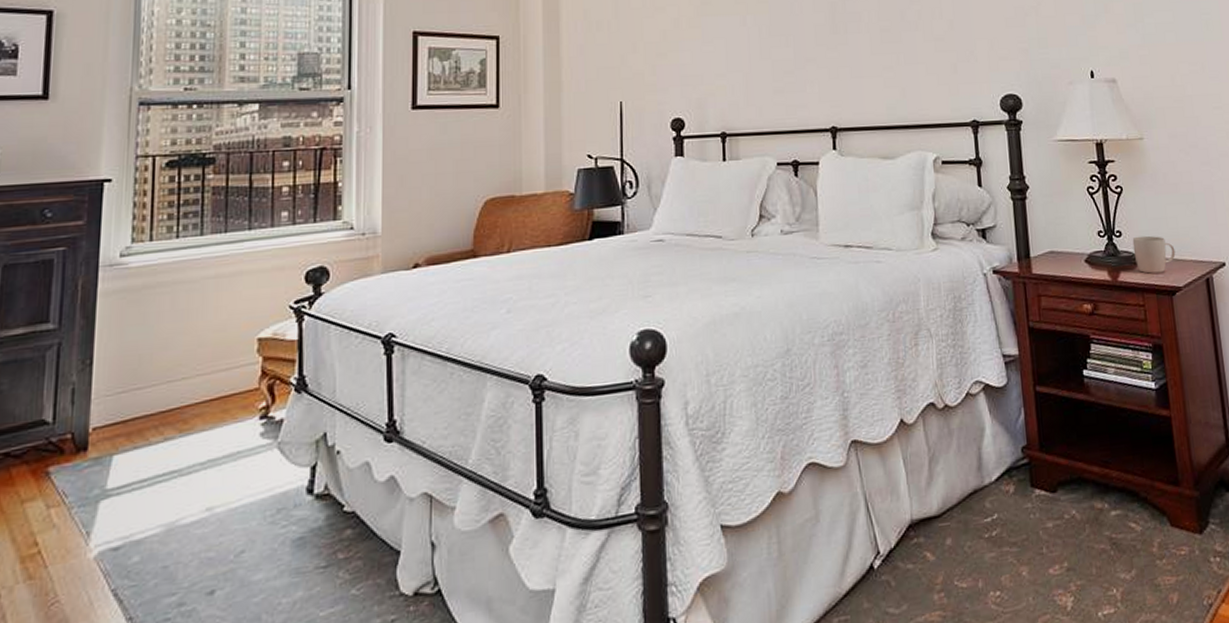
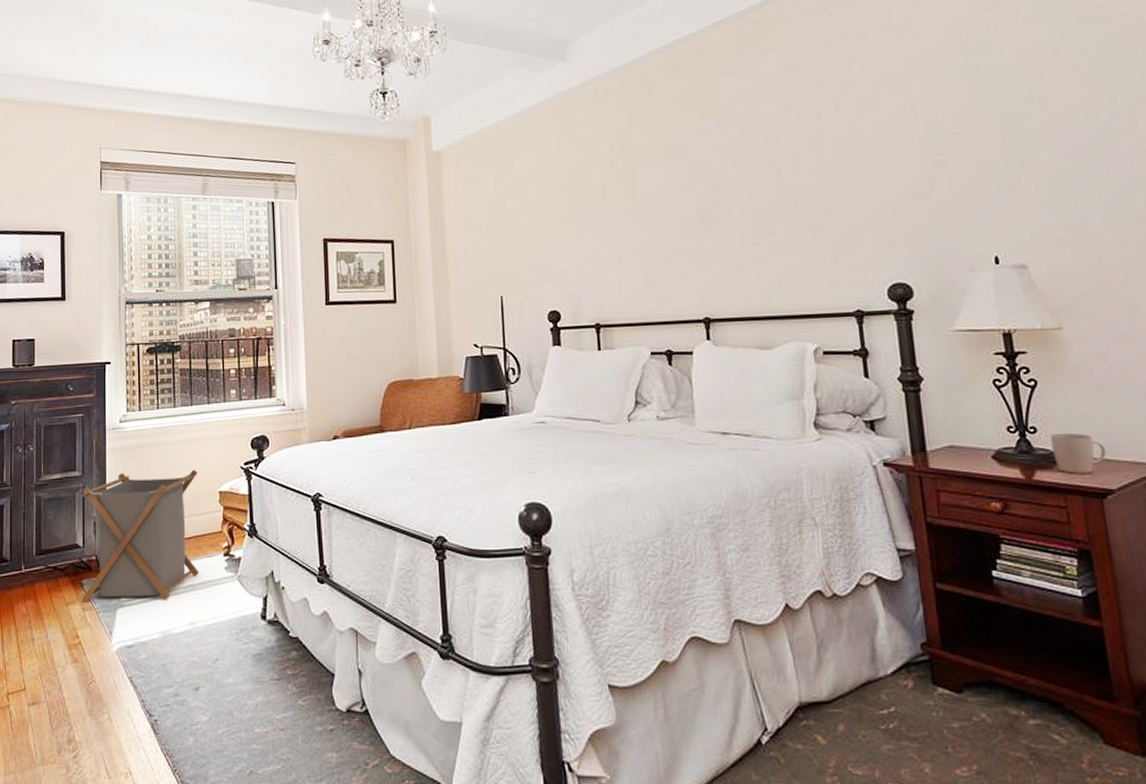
laundry basket: none [45,312,229,497] -> present [81,469,200,602]

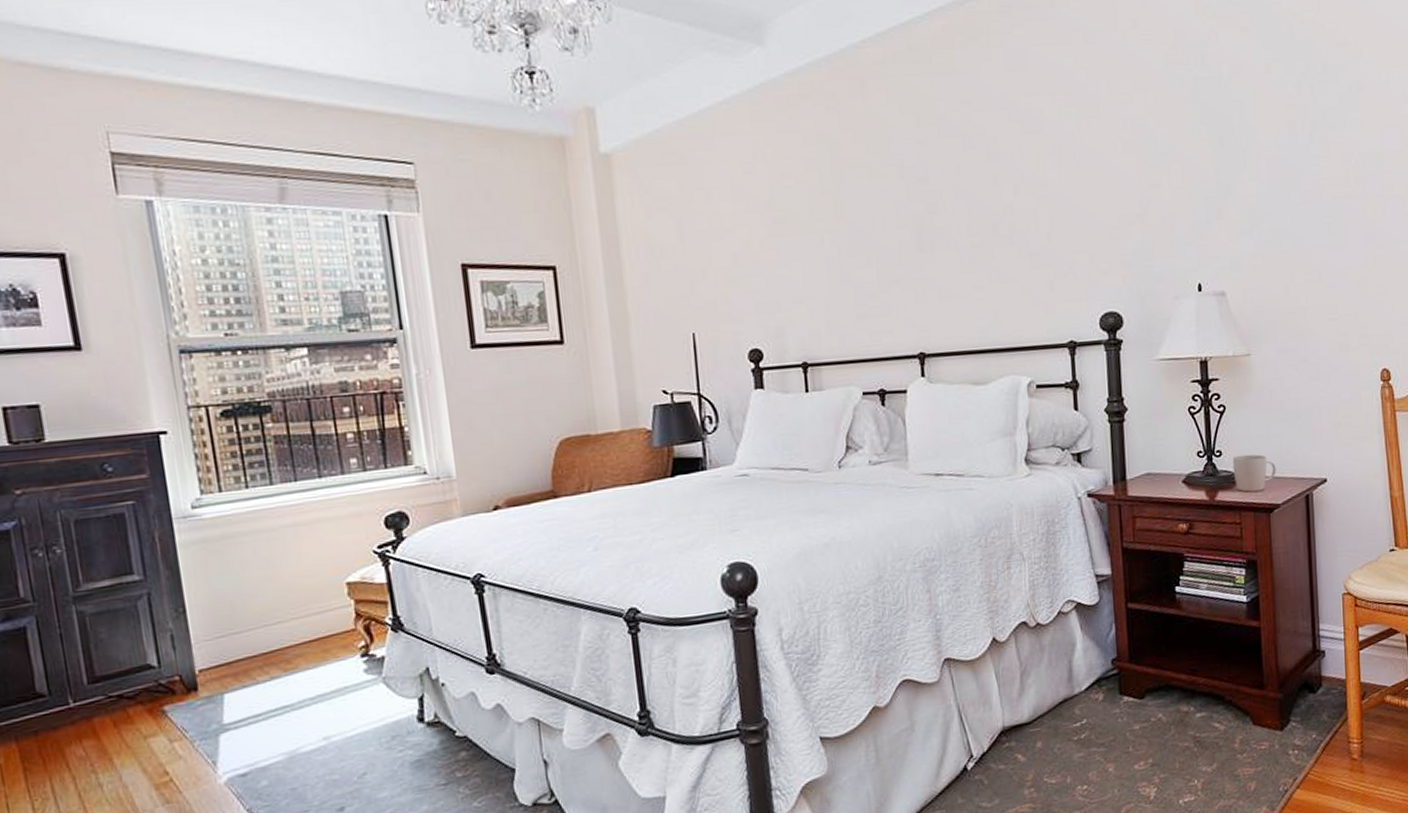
laundry basket: present [81,469,200,602] -> none [146,558,330,733]

